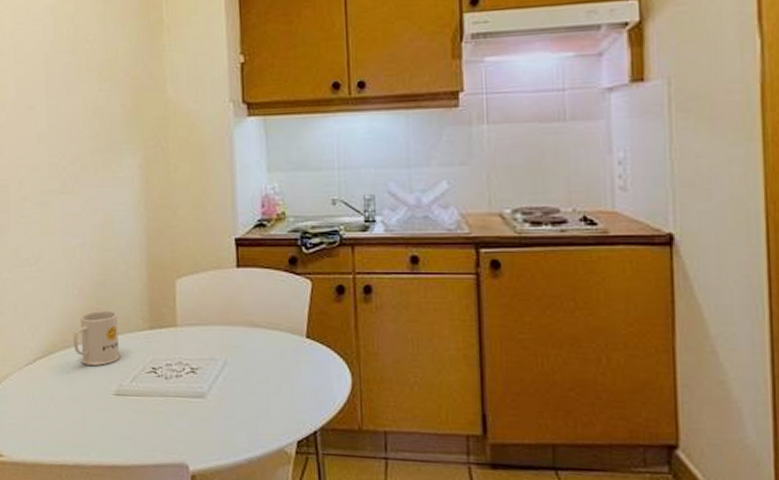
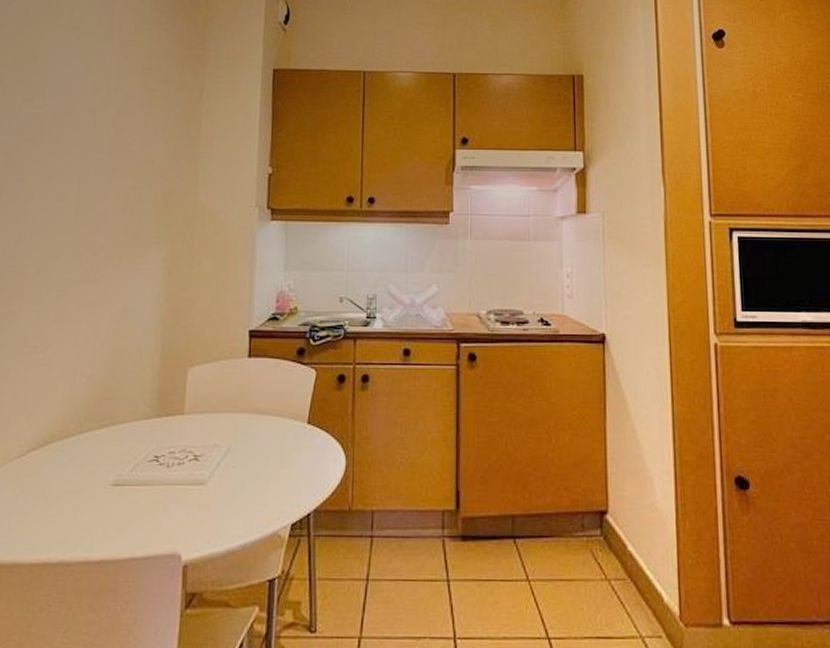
mug: present [73,310,120,366] -> none [73,398,125,455]

